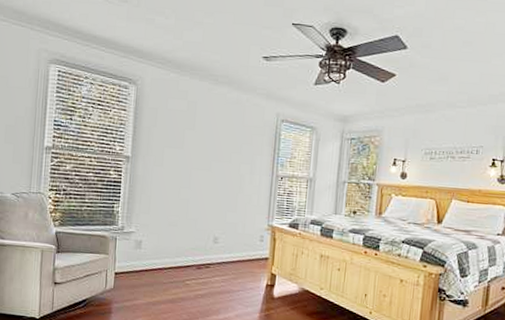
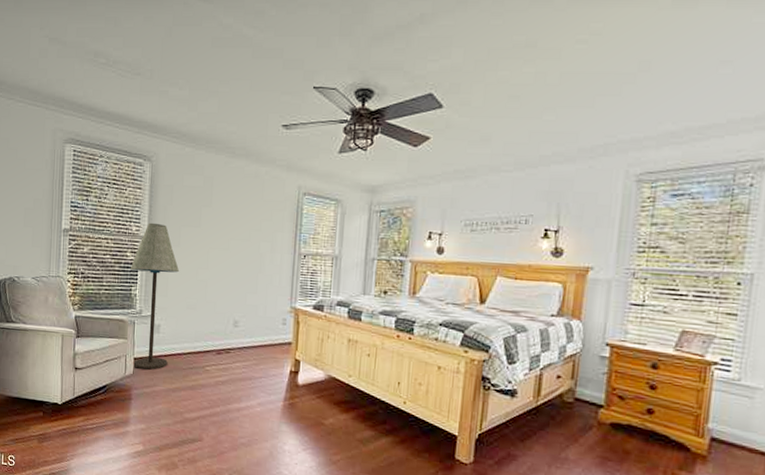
floor lamp: none [113,143,162,284] -> present [130,222,180,370]

